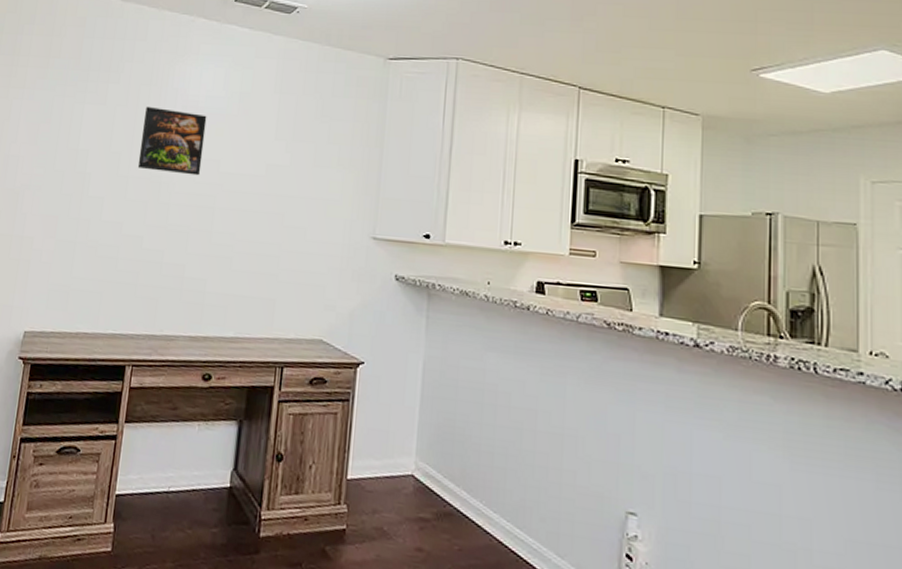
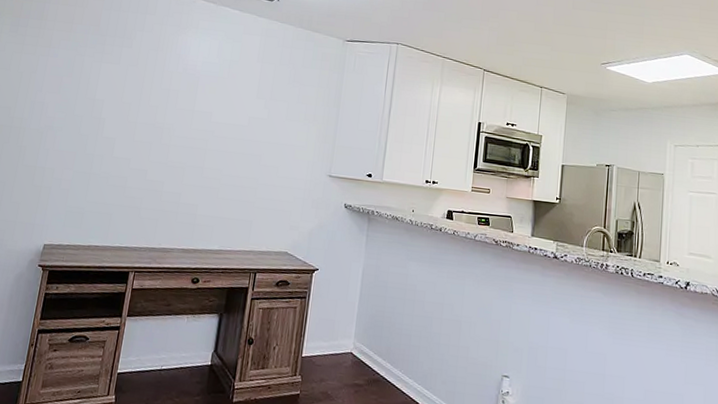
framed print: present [137,106,207,176] -> none [144,67,203,124]

